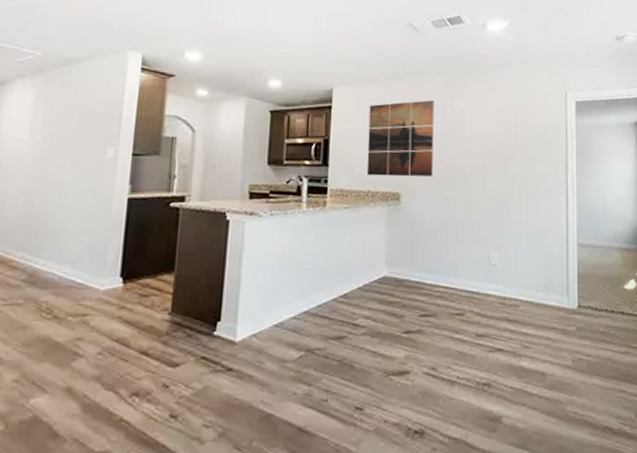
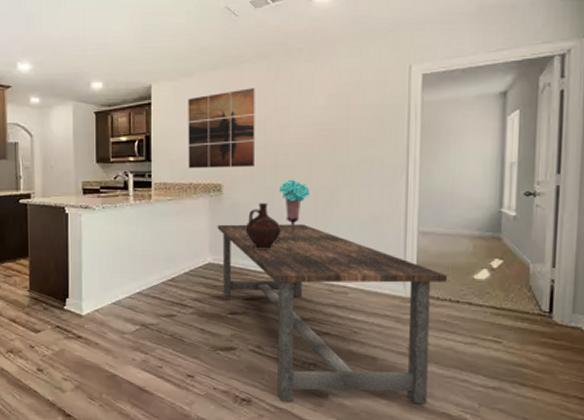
dining table: none [394,234,604,430] -> present [217,224,448,404]
ceramic jug: none [422,213,458,263] -> present [245,203,283,251]
bouquet: none [455,190,483,250] -> present [279,179,309,238]

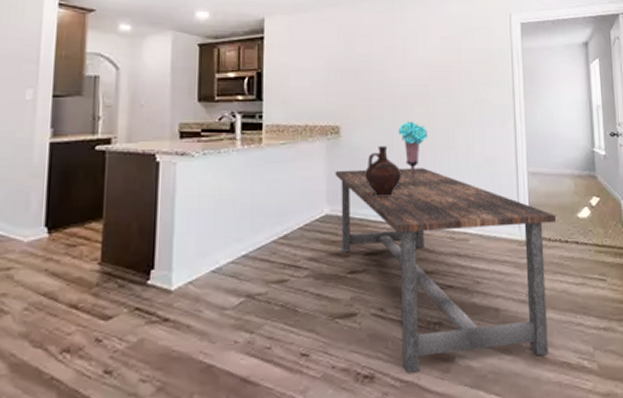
wall art: present [188,88,255,169] -> none [303,27,373,109]

